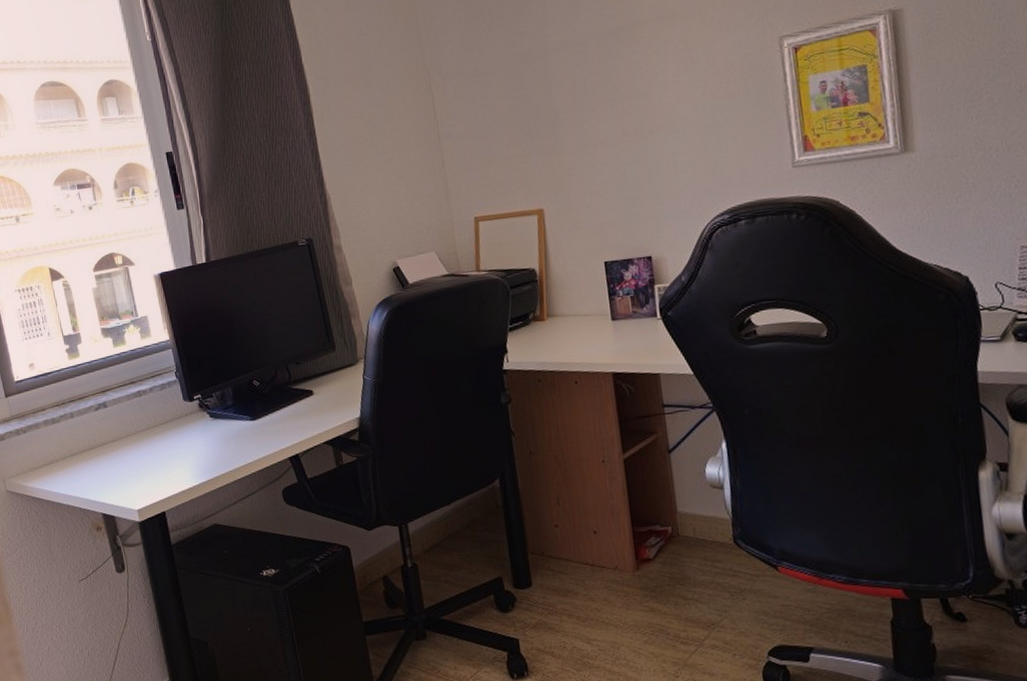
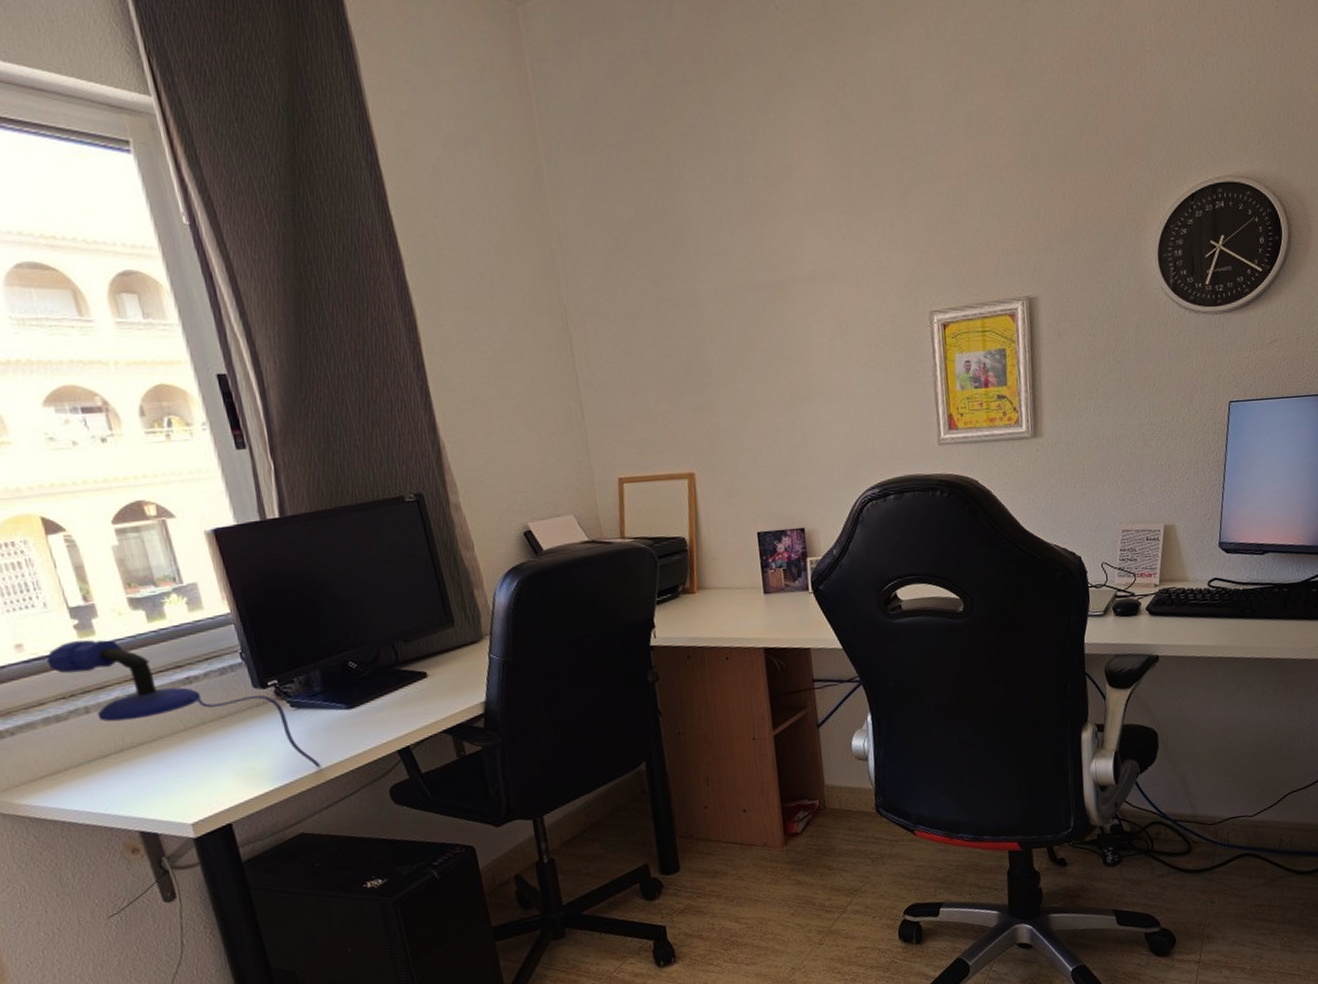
microphone: none [48,361,231,468] -> present [46,640,321,767]

